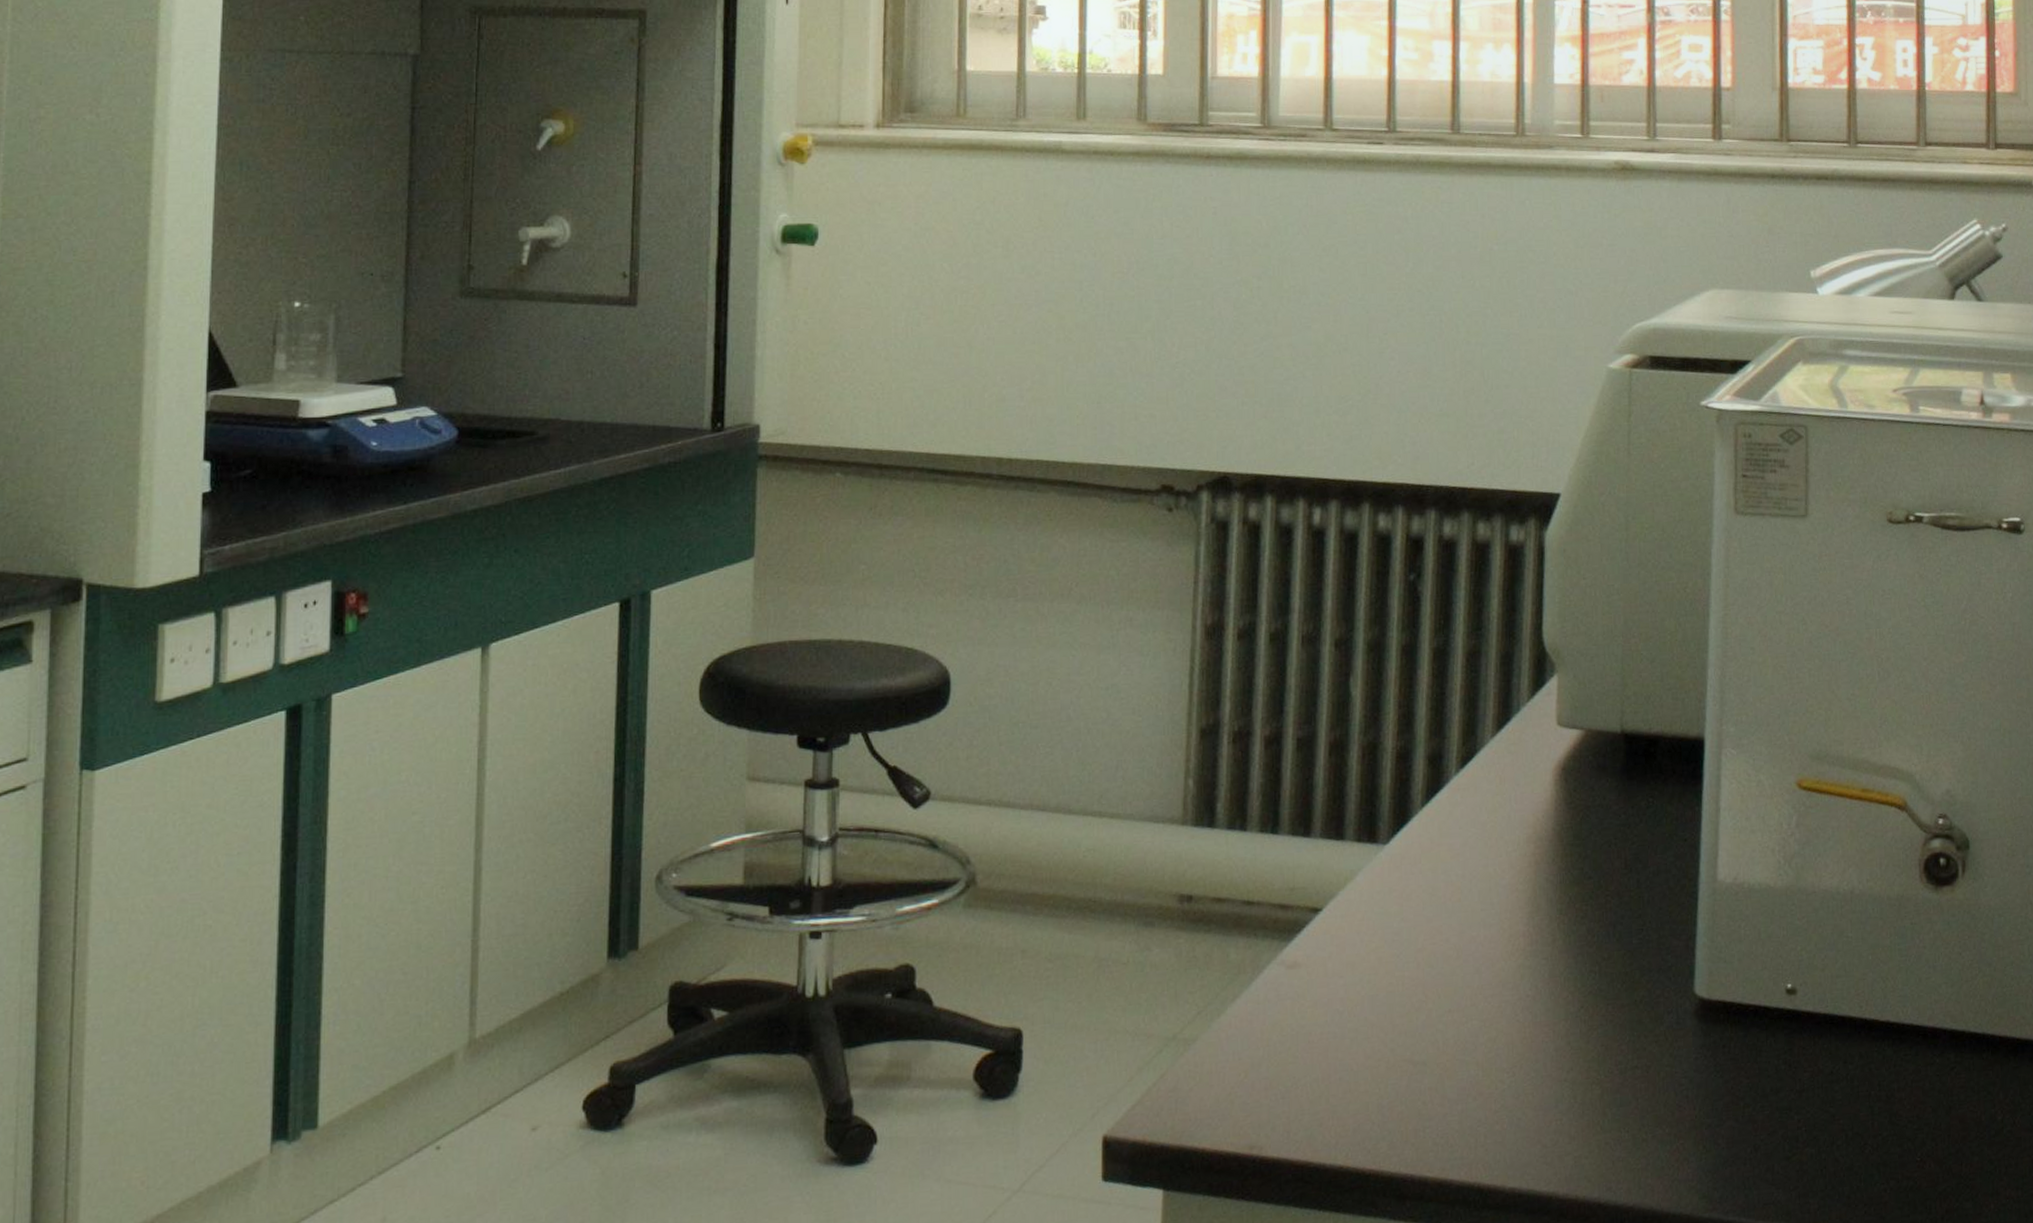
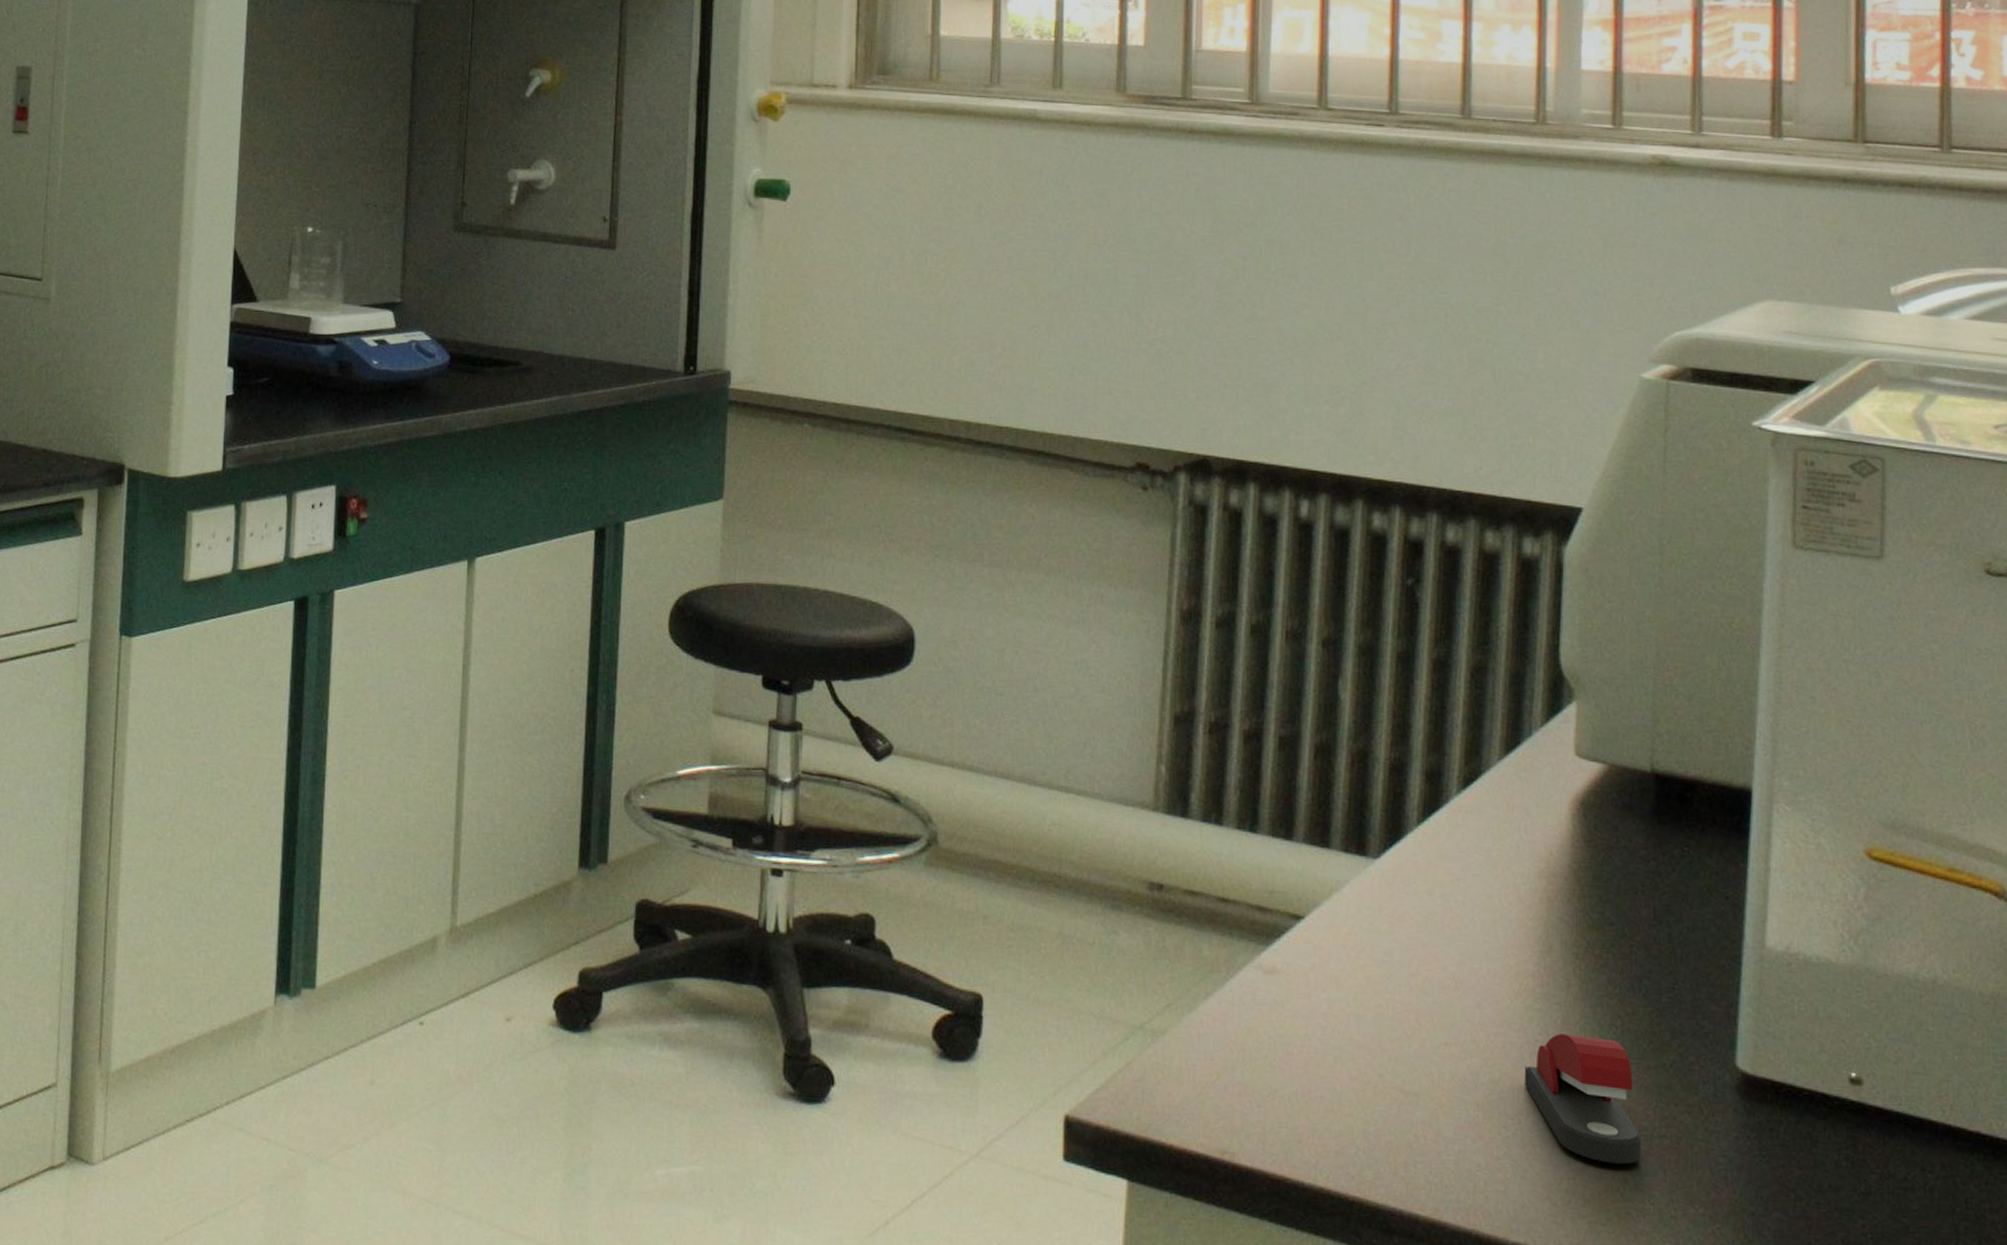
stapler: none [1517,985,1618,1100] -> present [1524,1034,1642,1164]

